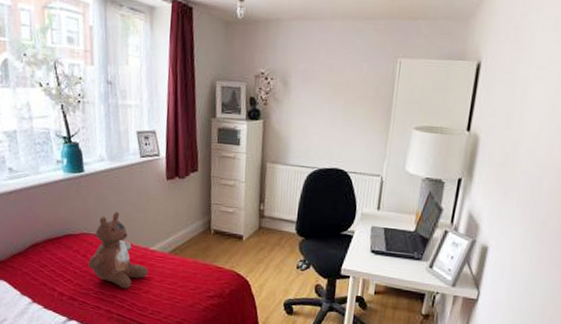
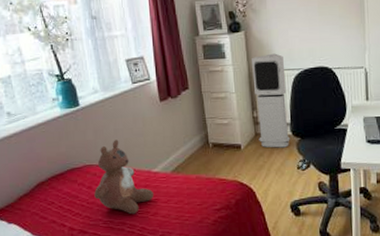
air purifier: none [262,147,300,245] -> present [252,53,290,148]

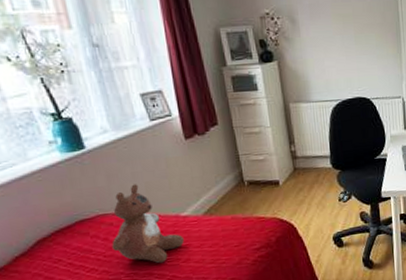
air purifier: present [252,53,290,148] -> none [287,84,331,182]

